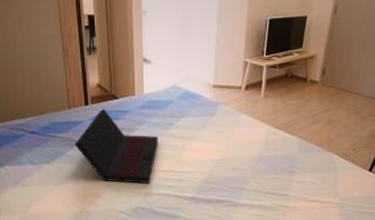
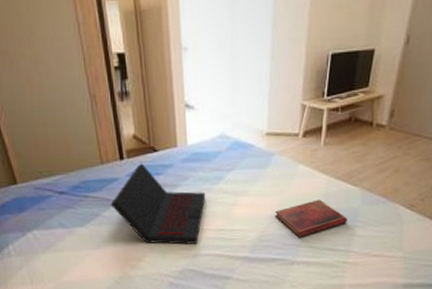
diary: none [220,146,286,181] -> present [275,199,347,238]

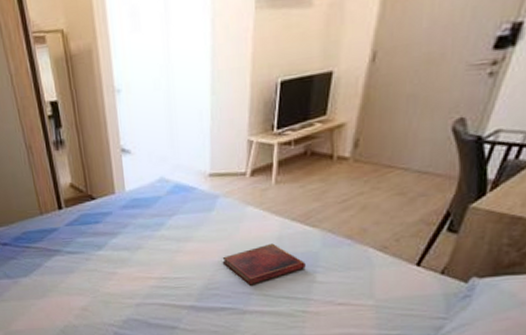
laptop: present [110,163,206,244] -> none [51,212,147,294]

